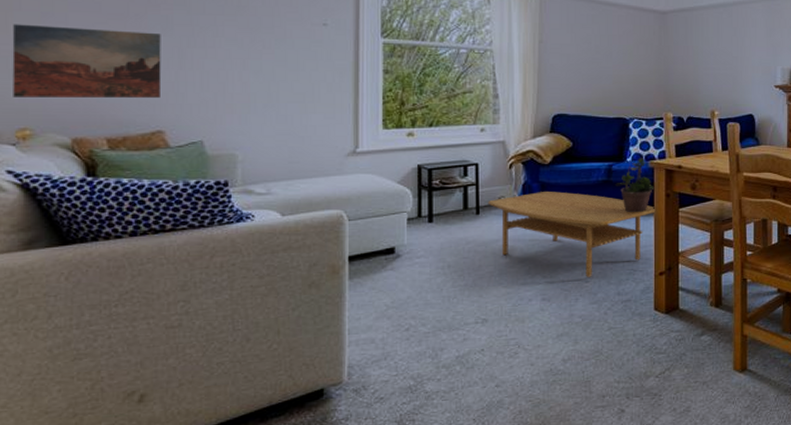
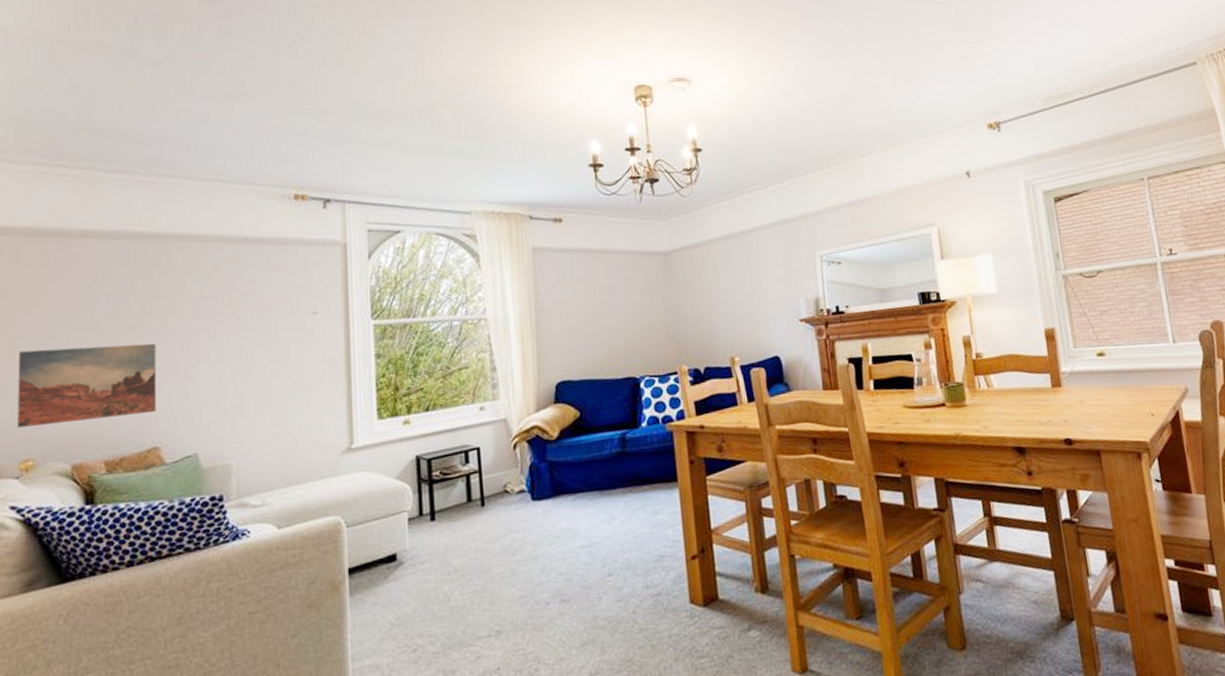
coffee table: present [488,191,655,277] -> none [493,470,679,570]
potted plant: present [615,158,655,213] -> none [631,421,676,488]

